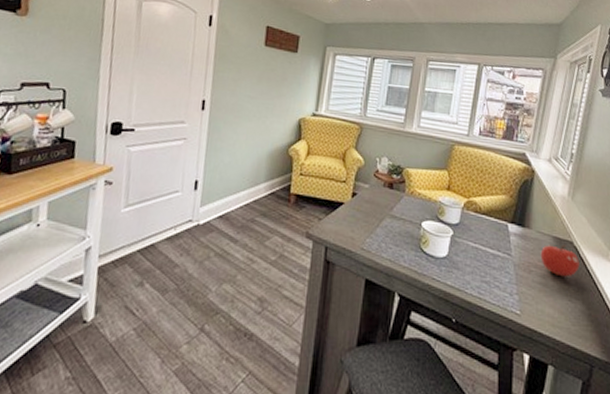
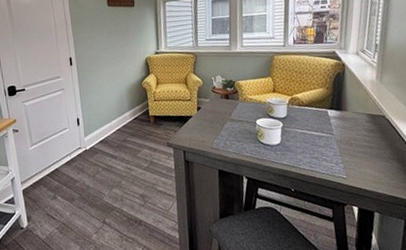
fruit: present [540,244,580,277] -> none [357,119,393,144]

